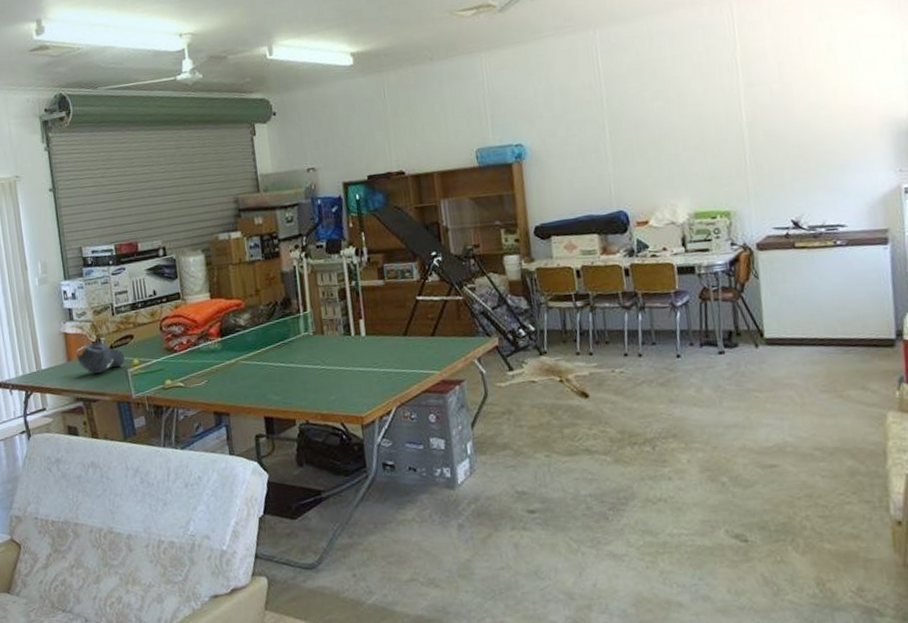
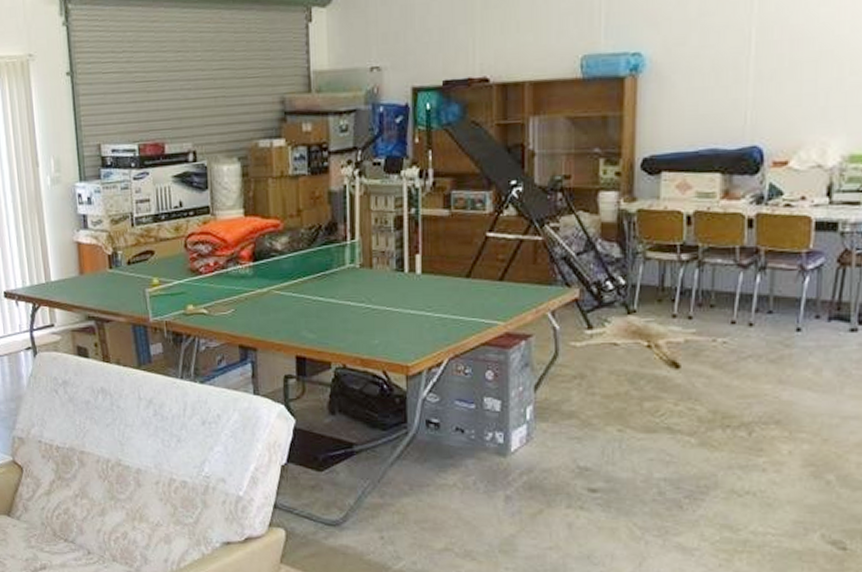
cap: present [76,342,125,374] -> none [89,256,144,291]

